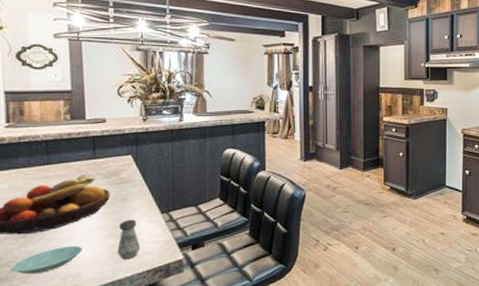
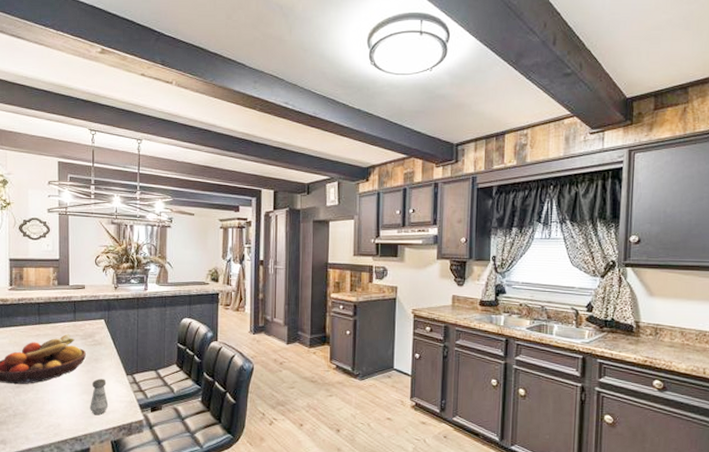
saucer: present [11,246,82,275] -> none [8,398,62,421]

